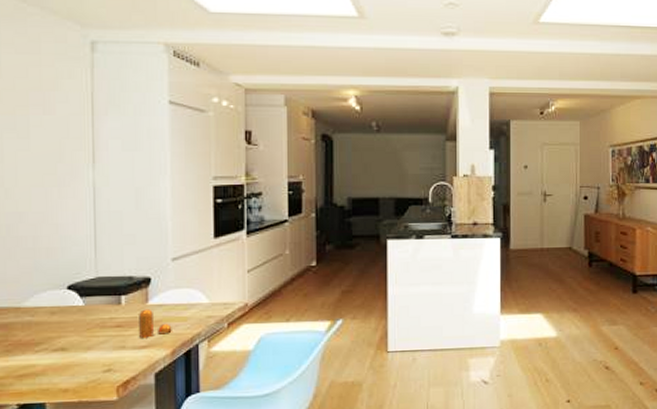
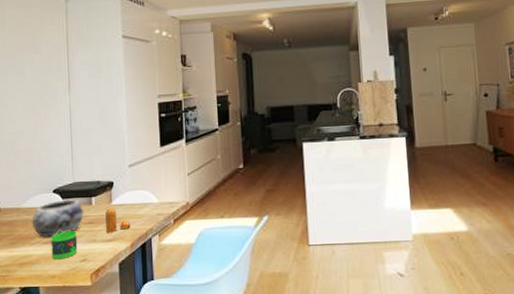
decorative bowl: none [36,297,109,343] -> present [32,199,83,237]
mug: none [63,335,100,371] -> present [51,230,78,260]

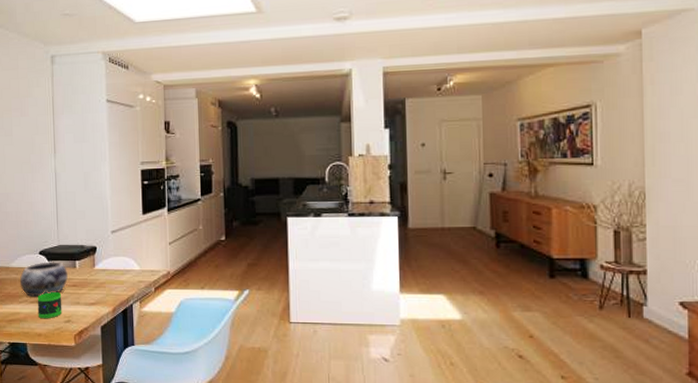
pepper shaker: present [105,208,131,233] -> none [89,273,113,297]

